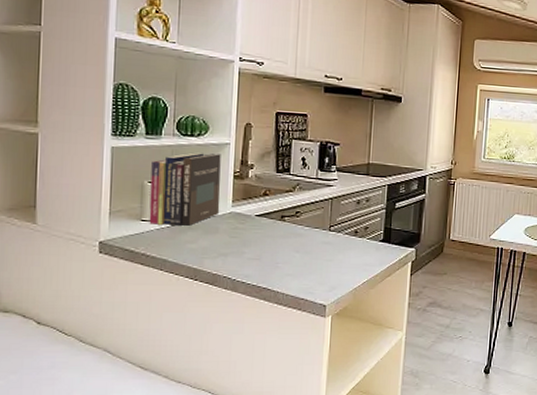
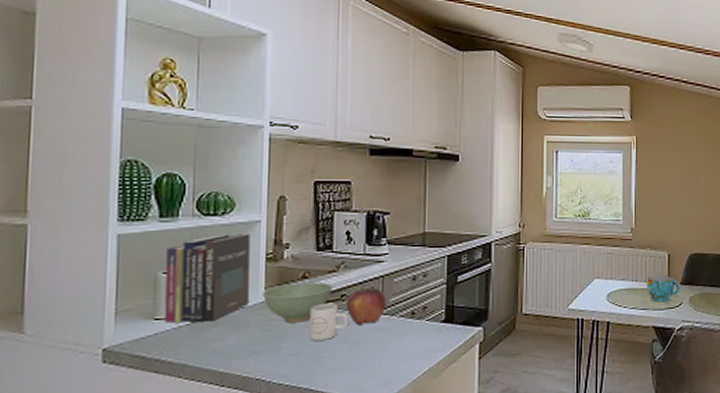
bowl: none [230,199,289,232] -> present [262,282,333,323]
mug: none [267,218,302,249] -> present [308,304,349,341]
fruit: none [299,206,334,238] -> present [345,287,386,324]

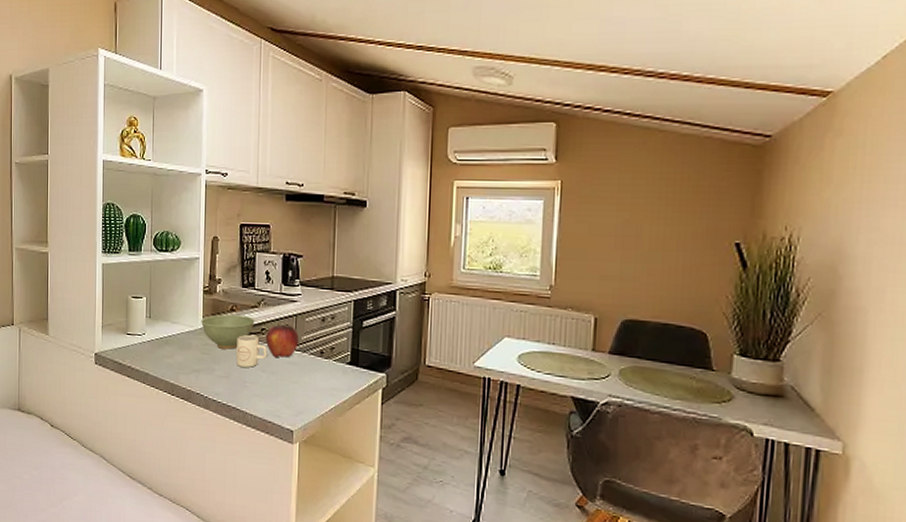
books: present [164,234,250,323] -> none [133,268,192,341]
cup: present [646,275,680,303] -> none [565,340,609,372]

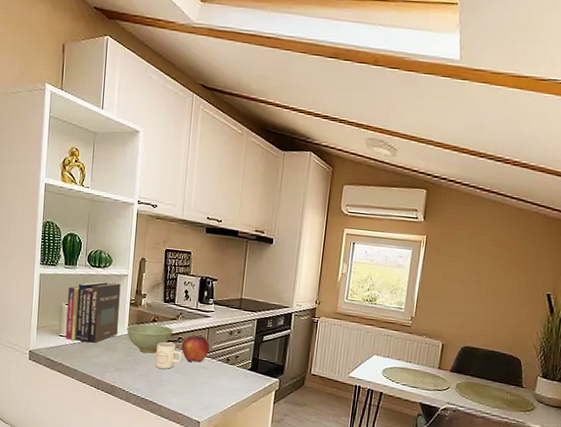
books: none [133,268,192,341] -> present [65,281,121,343]

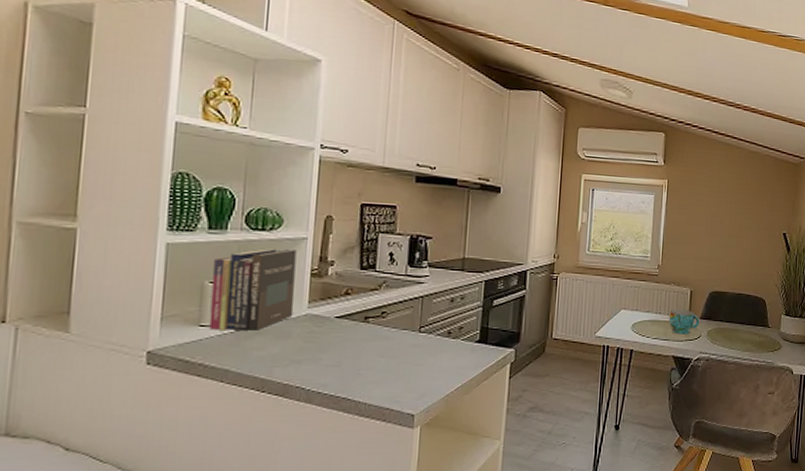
bowl: present [126,324,173,353] -> none [306,299,374,336]
mug: present [155,342,183,369] -> none [348,320,388,353]
fruit: present [181,334,210,362] -> none [385,306,425,340]
cup: none [418,359,450,385] -> present [668,309,700,334]

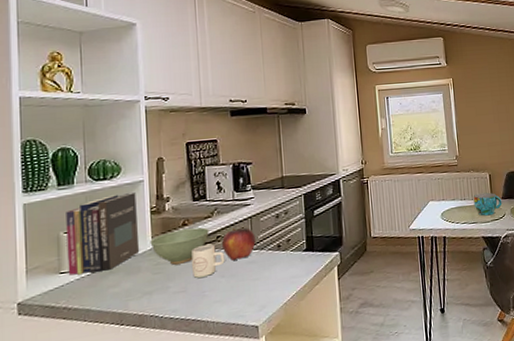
bowl: none [306,299,374,336] -> present [150,227,209,265]
mug: none [348,320,388,353] -> present [191,244,225,278]
fruit: none [385,306,425,340] -> present [221,228,256,261]

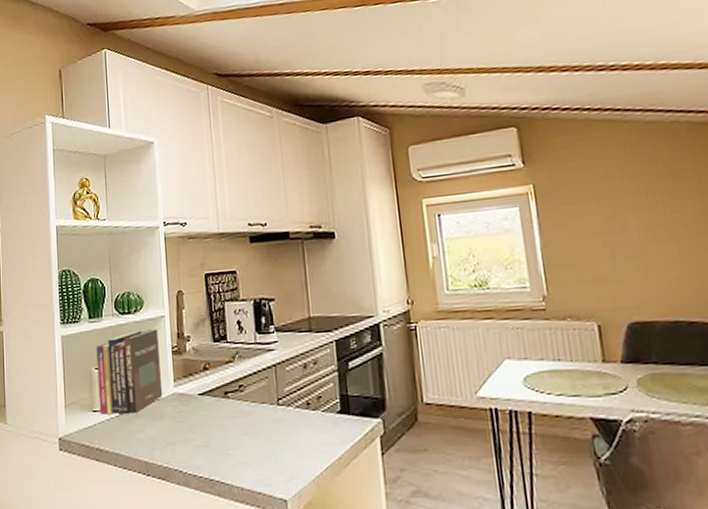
bowl: present [150,227,209,265] -> none [172,373,231,414]
mug: present [191,244,225,278] -> none [213,394,249,432]
fruit: present [221,228,256,261] -> none [244,377,282,416]
cup: present [473,192,502,216] -> none [572,351,622,387]

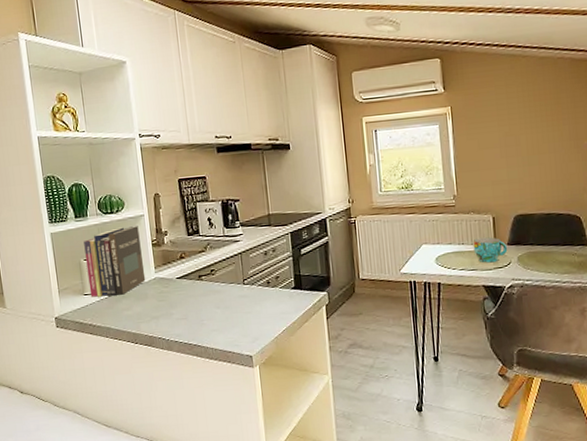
cup: none [572,351,622,387] -> present [473,237,508,263]

